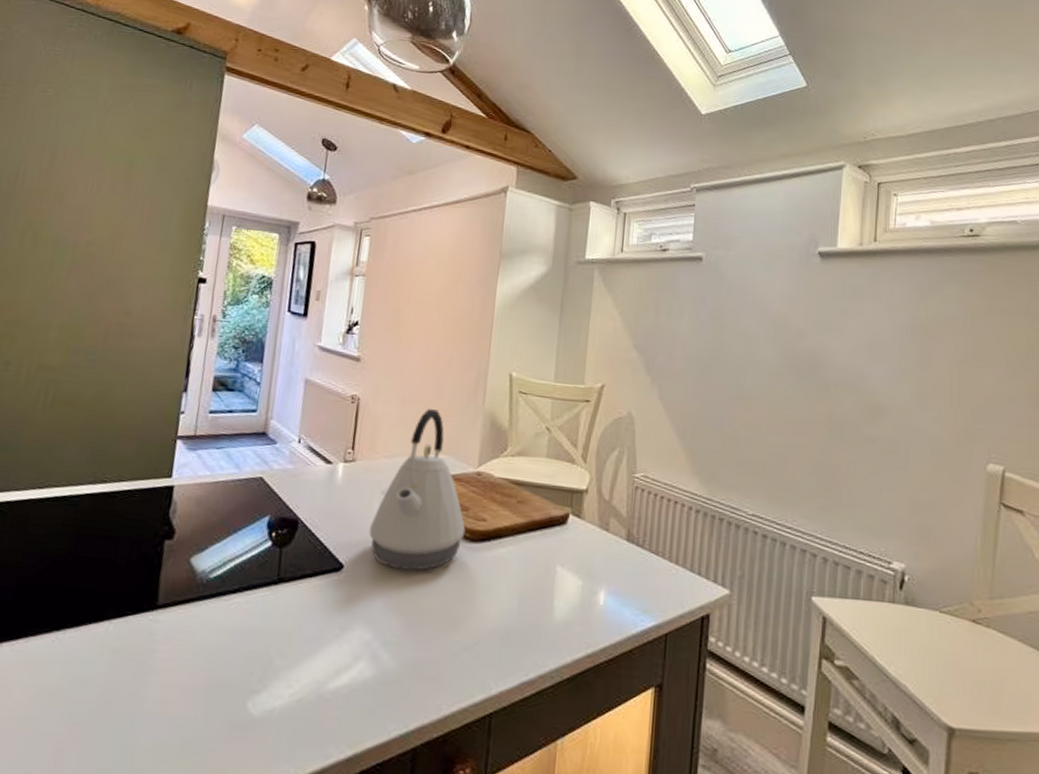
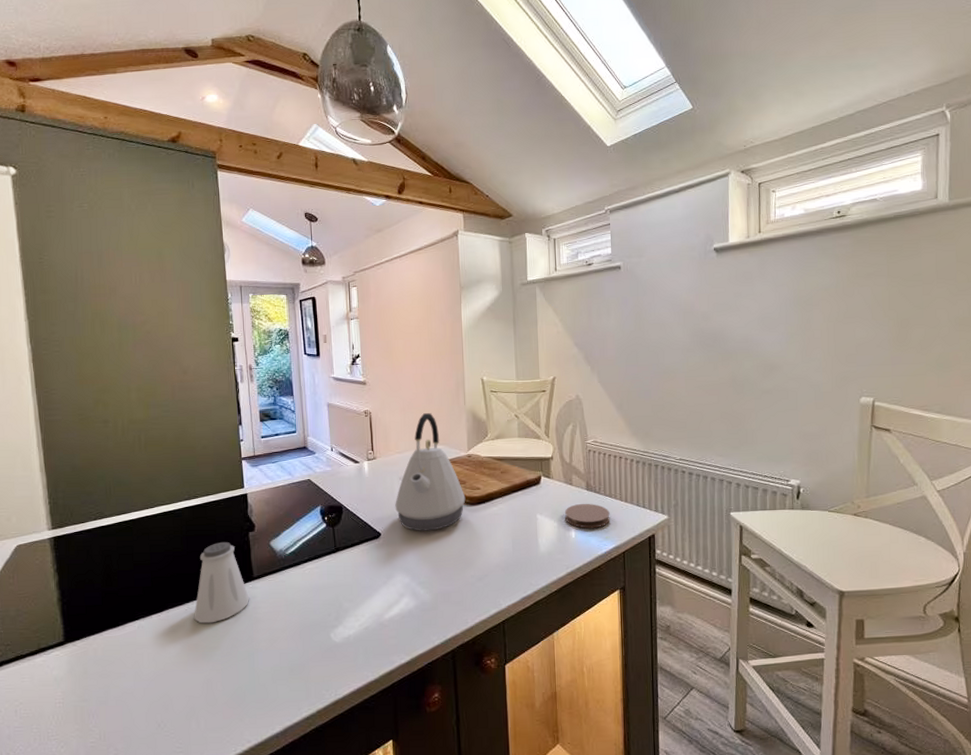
saltshaker: none [61,548,146,665] -> present [194,541,249,624]
coaster: none [594,558,654,596] -> present [565,503,610,529]

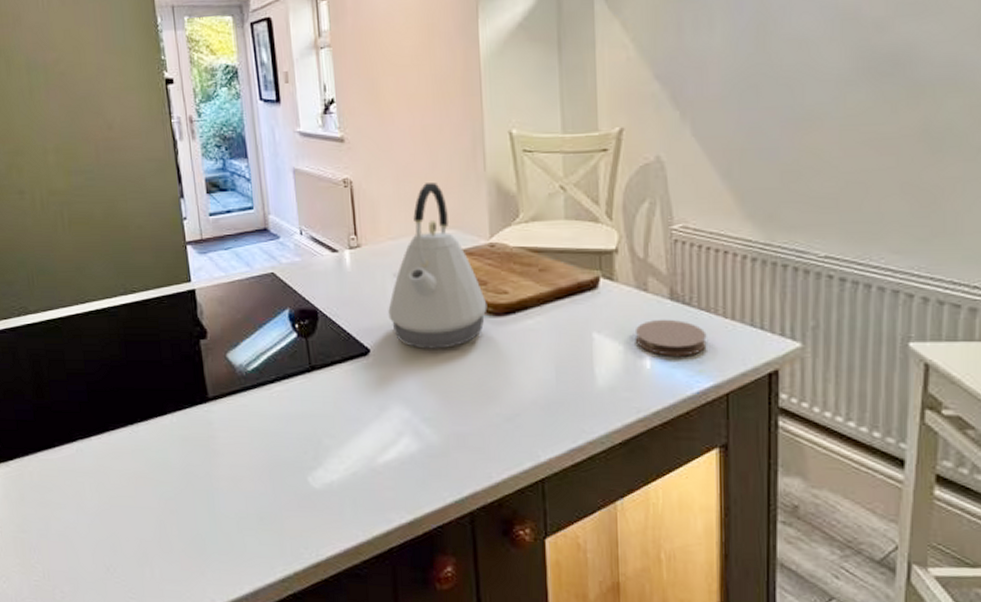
saltshaker: present [194,541,249,624] -> none [140,350,205,452]

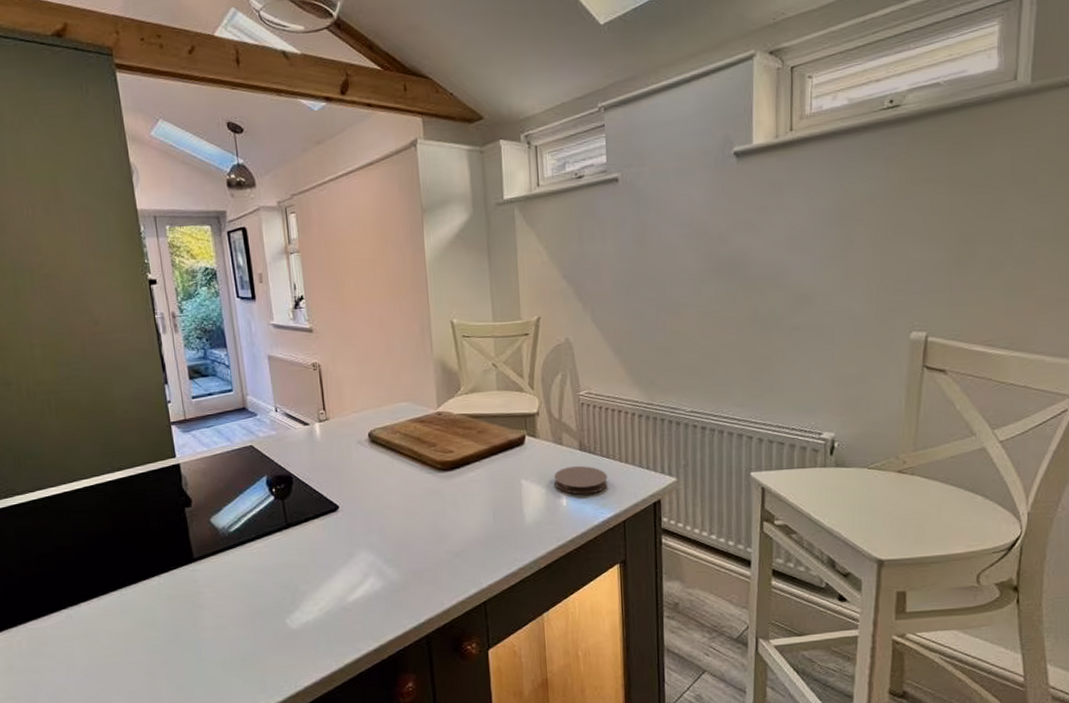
kettle: present [388,183,488,349] -> none [353,364,437,502]

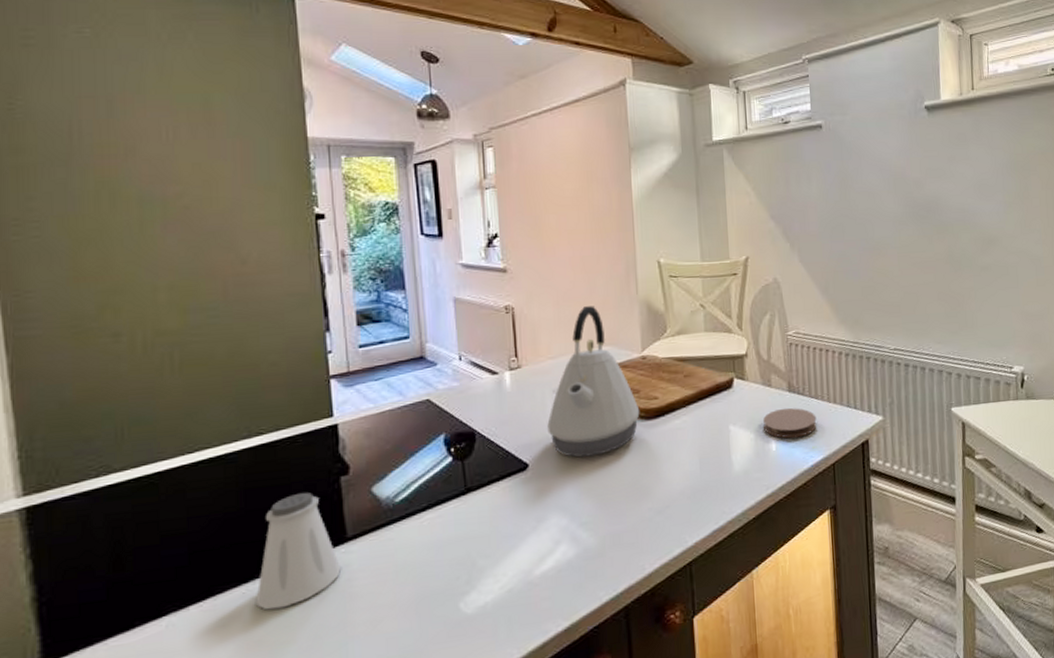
saltshaker: none [128,519,191,612] -> present [256,492,341,611]
kettle: none [353,364,437,502] -> present [547,306,640,458]

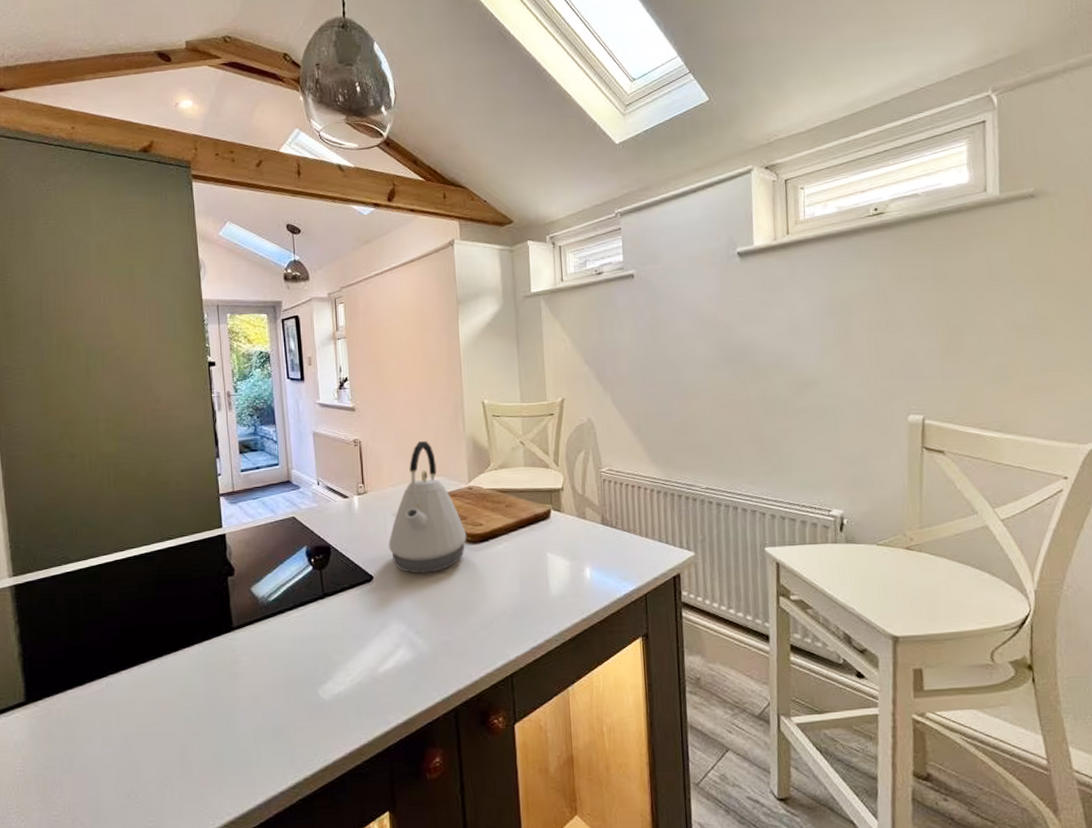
saltshaker: present [256,492,341,611] -> none [168,587,228,680]
coaster: present [763,408,817,439] -> none [578,539,630,568]

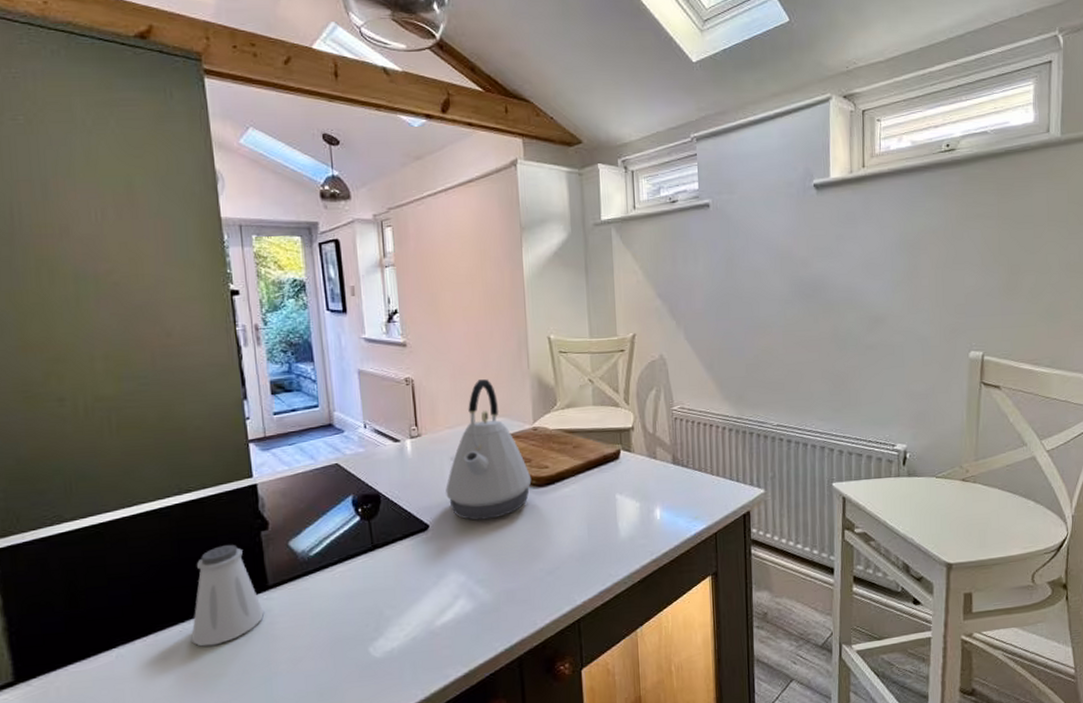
saltshaker: none [168,587,228,680] -> present [191,544,264,647]

